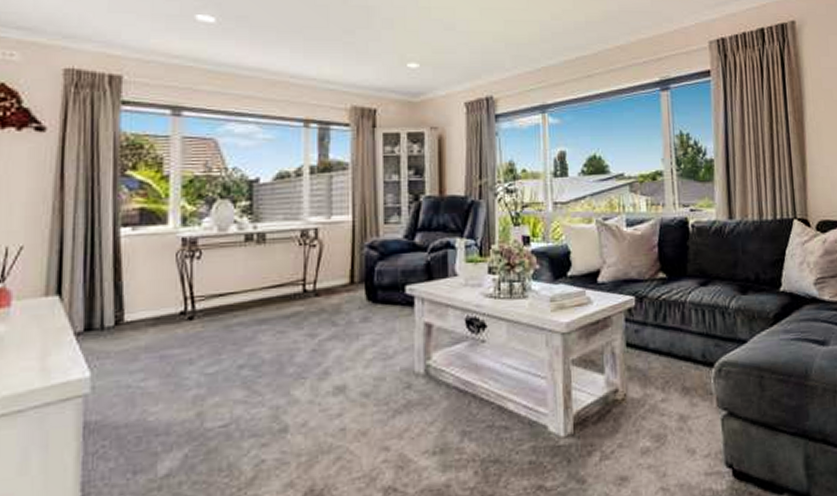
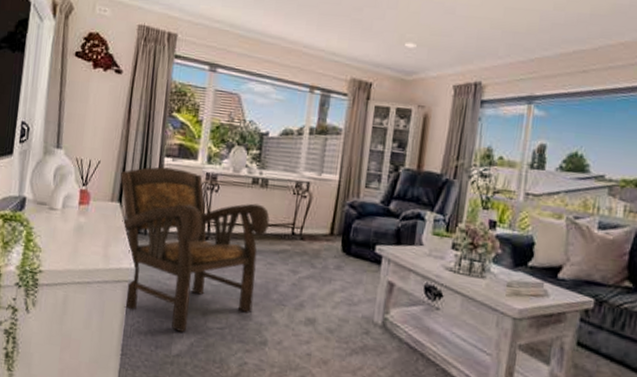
armchair: none [56,239,273,444] -> present [120,167,270,332]

